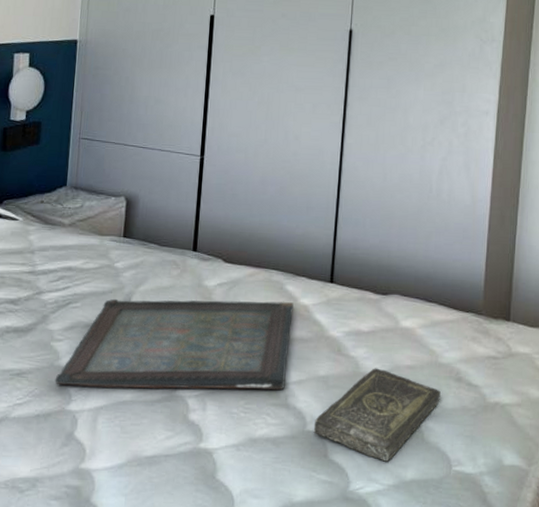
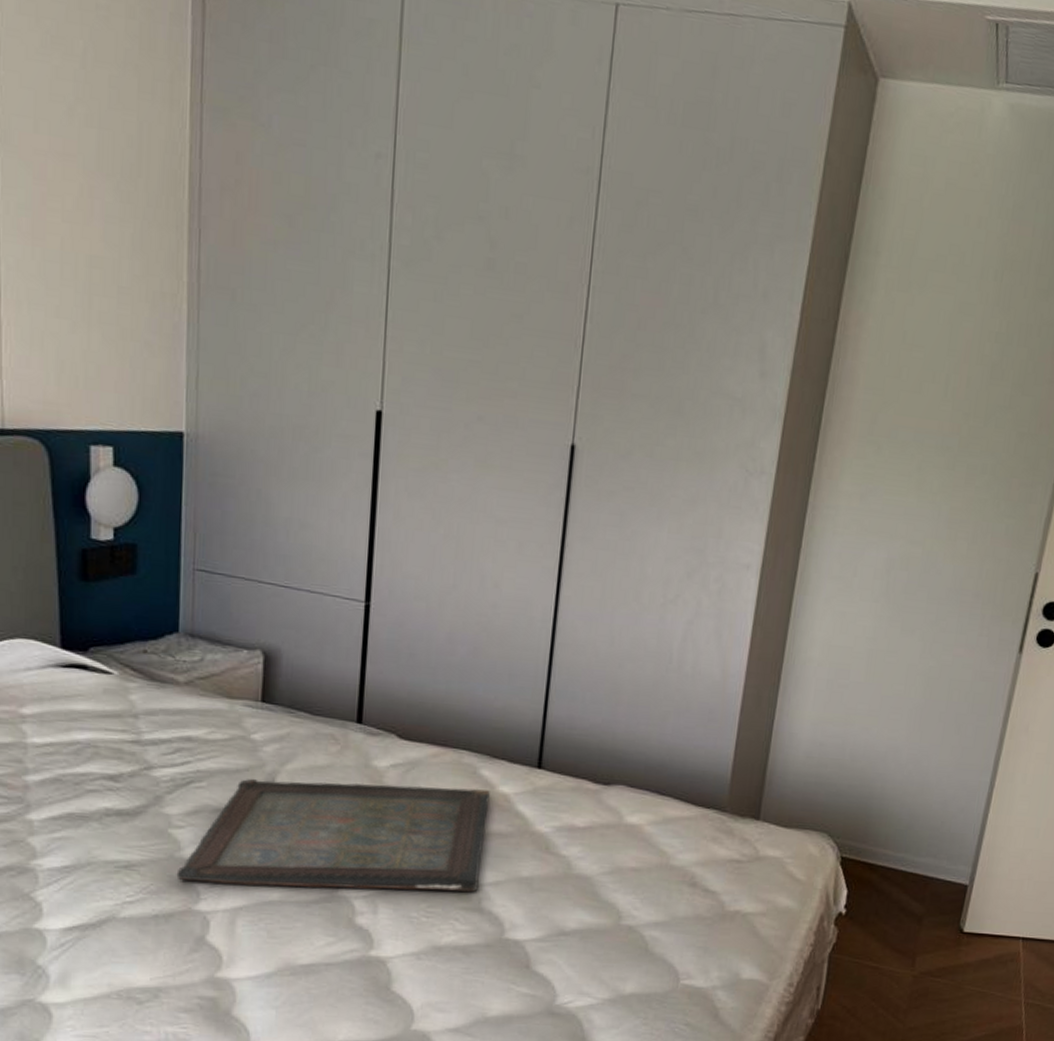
book: present [313,368,441,462] -> none [513,869,671,974]

